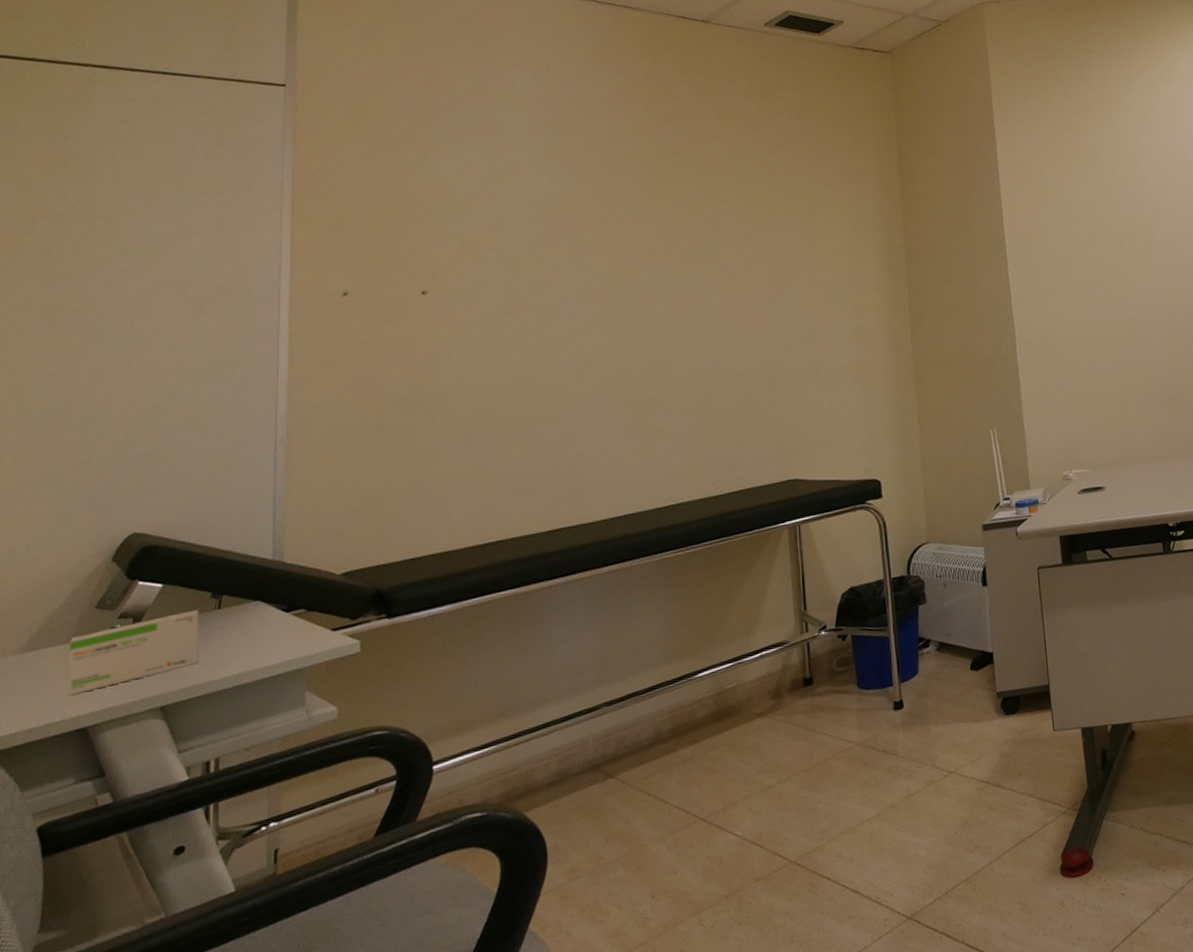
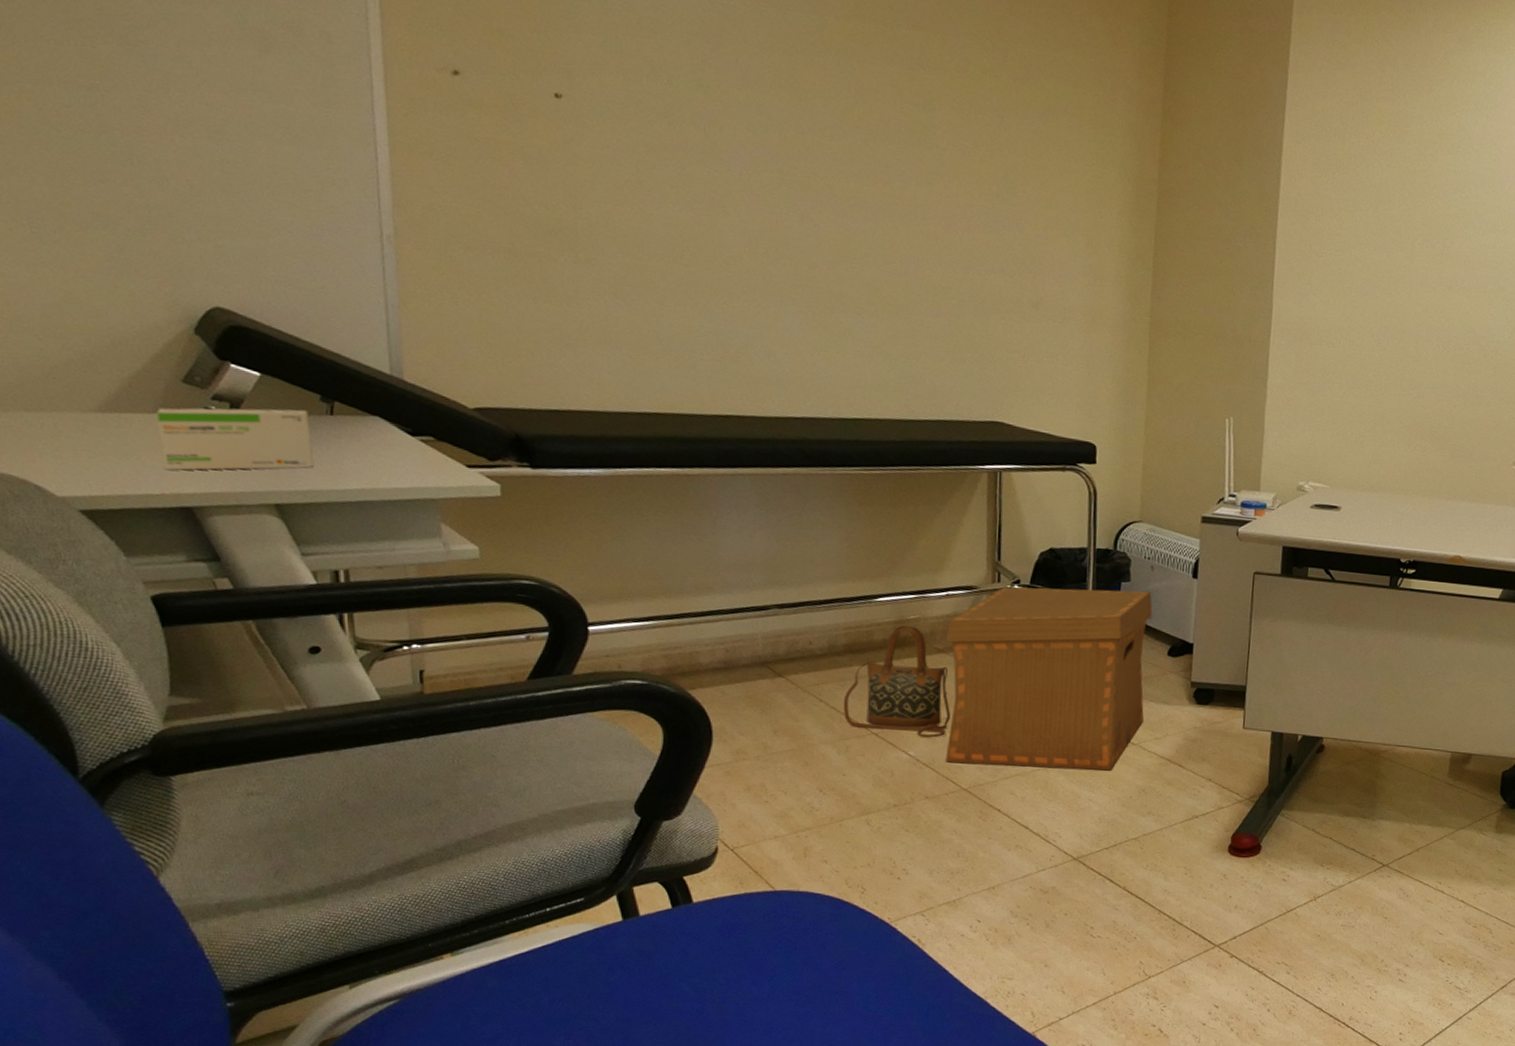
handbag: none [670,696,773,817] -> present [843,626,950,738]
cardboard box: none [763,609,957,836] -> present [945,587,1153,771]

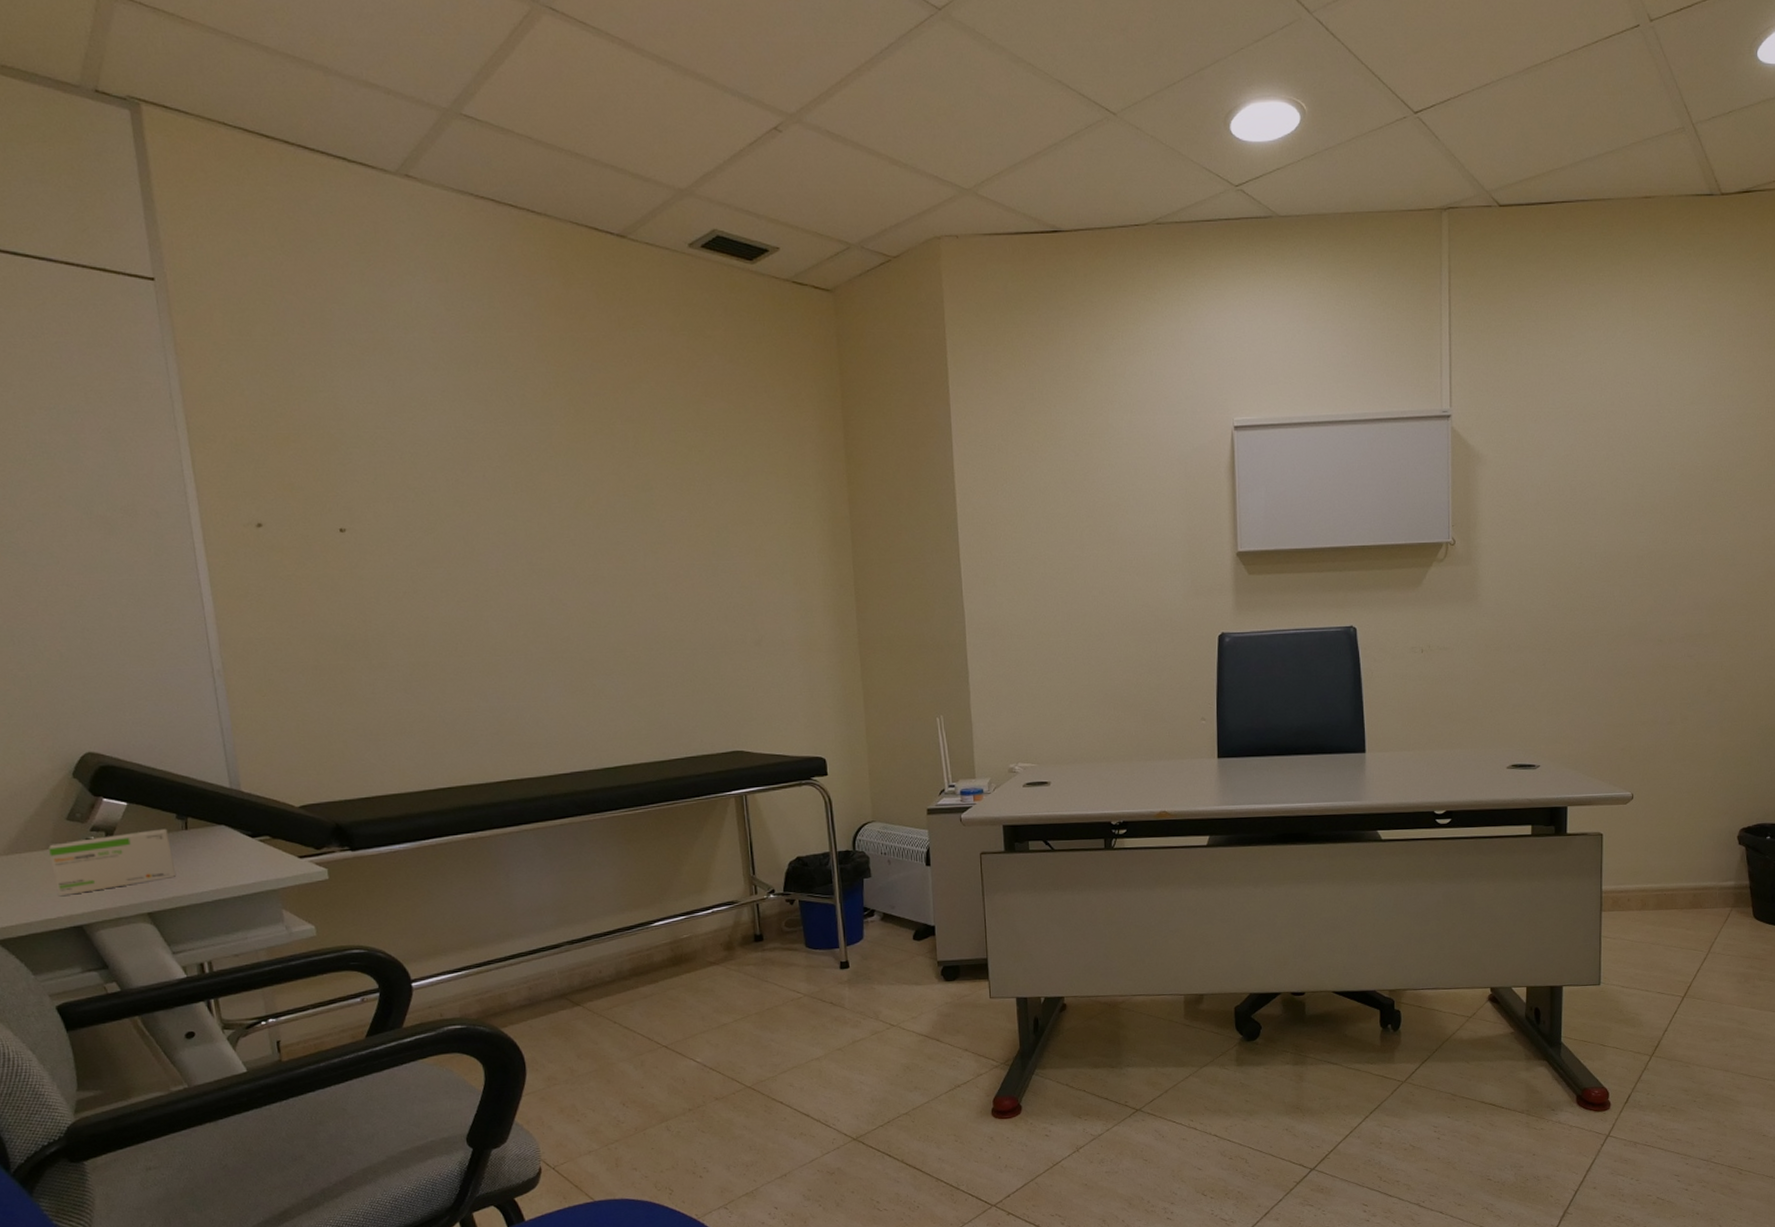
handbag: present [843,626,950,738] -> none [634,945,728,1044]
cardboard box: present [945,587,1153,771] -> none [716,884,899,1065]

